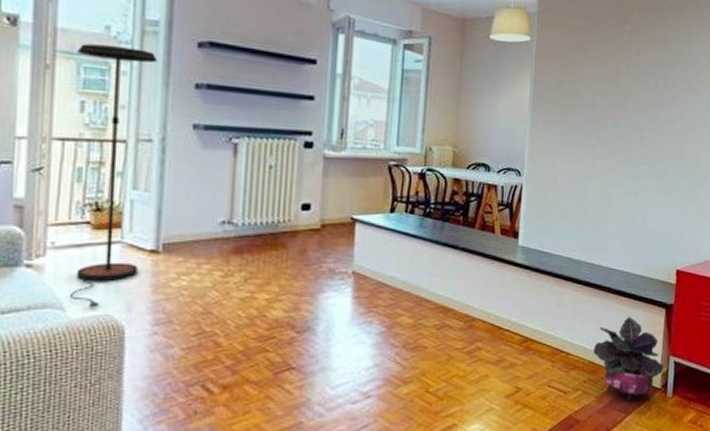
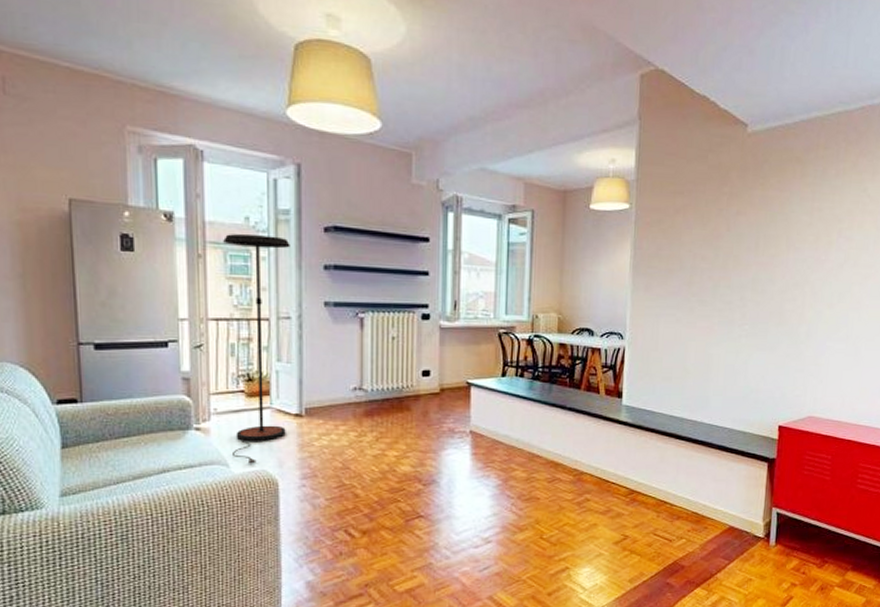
potted plant: present [593,317,664,401] -> none [697,470,767,549]

